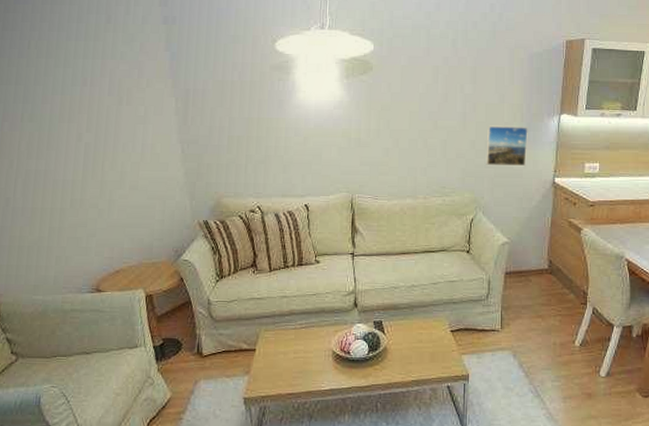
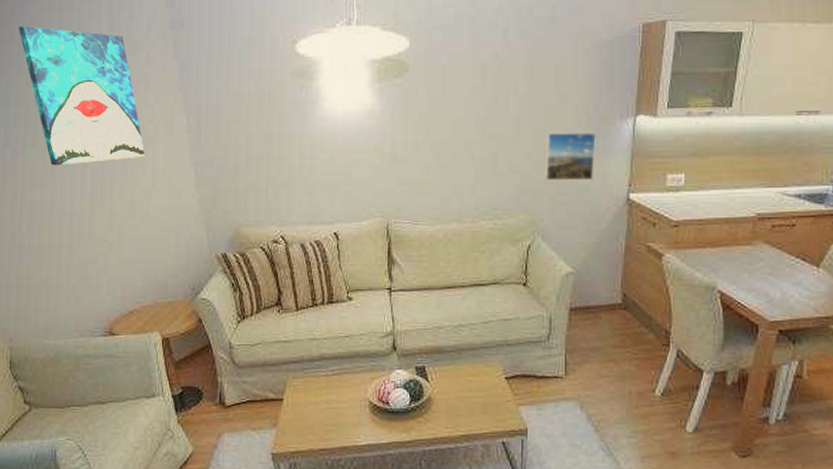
wall art: none [21,15,137,139] -> present [19,26,146,166]

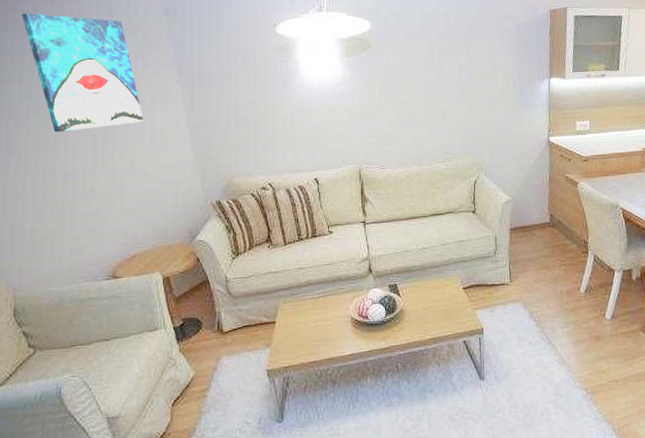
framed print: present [545,132,596,181] -> none [483,91,522,130]

